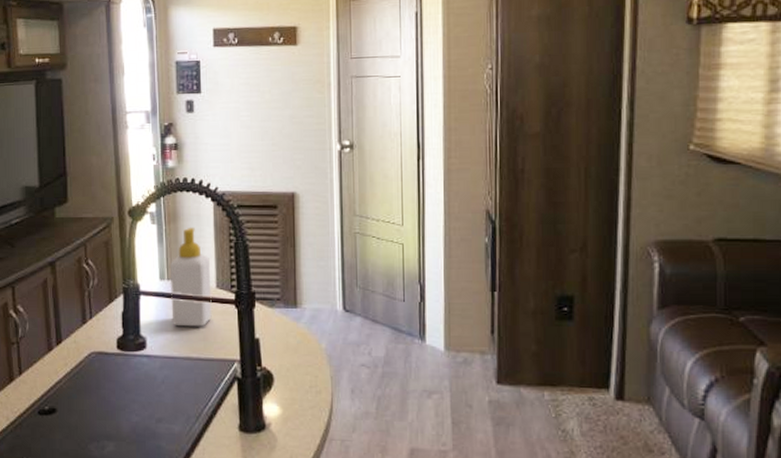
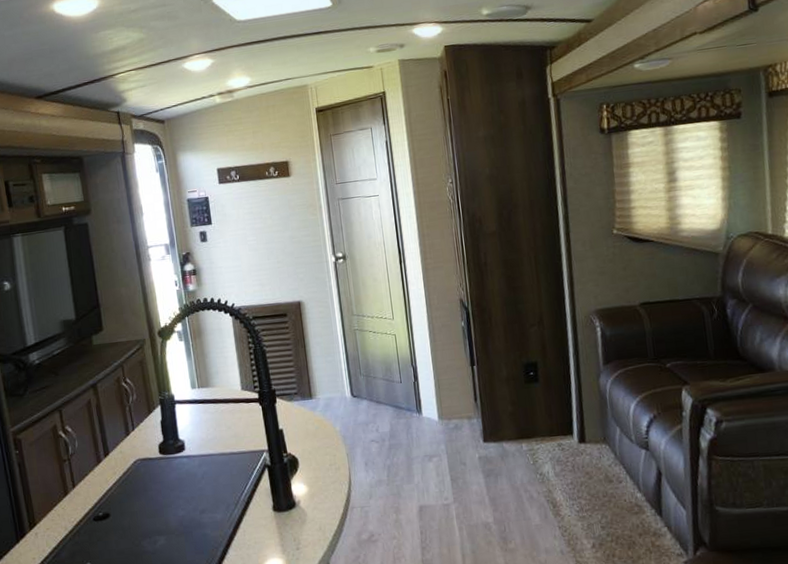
soap bottle: present [170,227,212,327] -> none [199,340,240,428]

